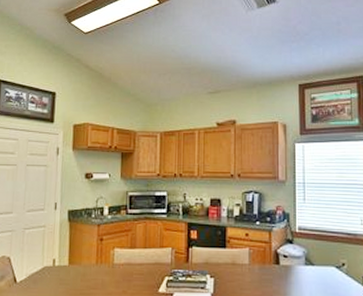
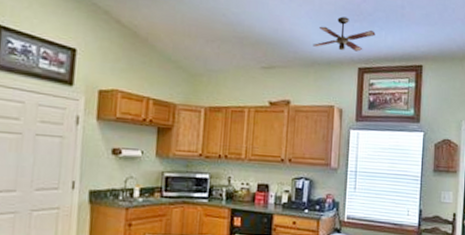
ceiling fan: none [254,39,313,71] -> present [313,16,376,52]

